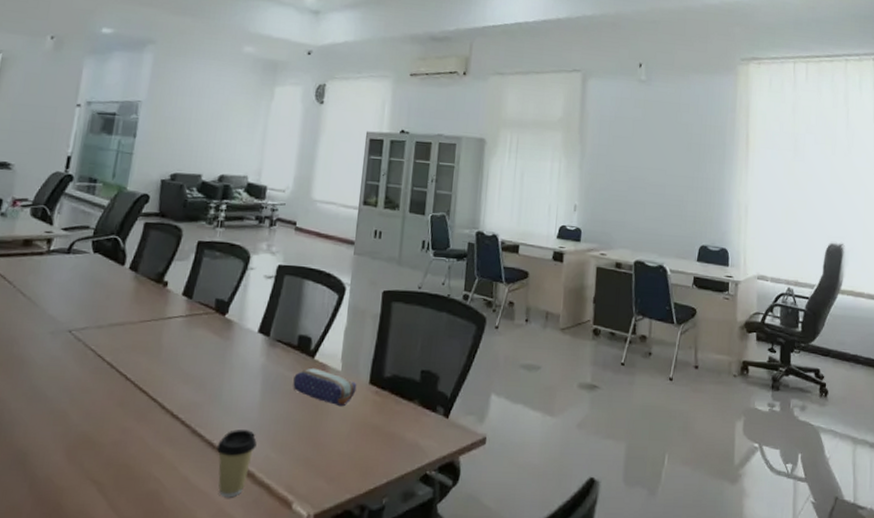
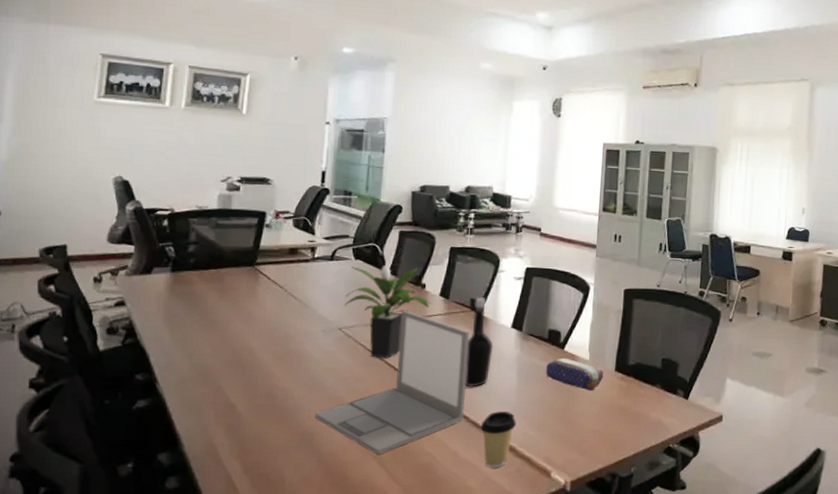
laptop: none [31,310,212,481] -> present [314,310,469,456]
potted plant: none [76,260,172,366] -> present [344,265,431,358]
bottle: none [202,298,237,401] -> present [464,297,494,388]

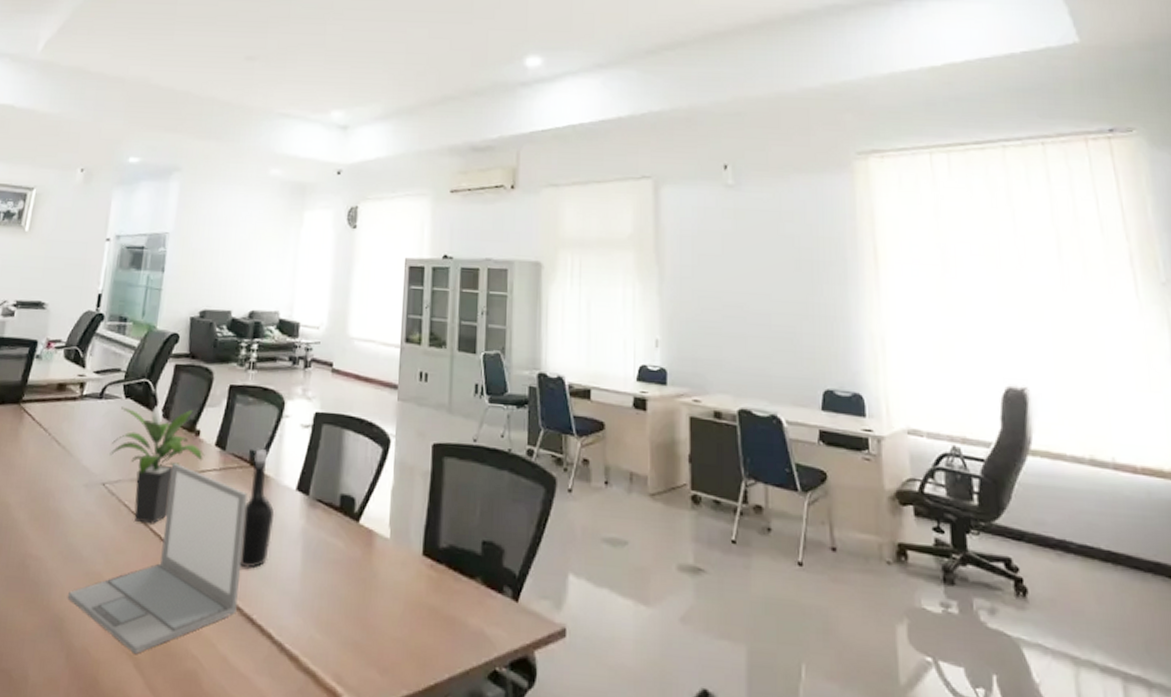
coffee cup: present [480,411,516,468] -> none [256,603,300,685]
pencil case: present [546,357,604,391] -> none [337,533,409,582]

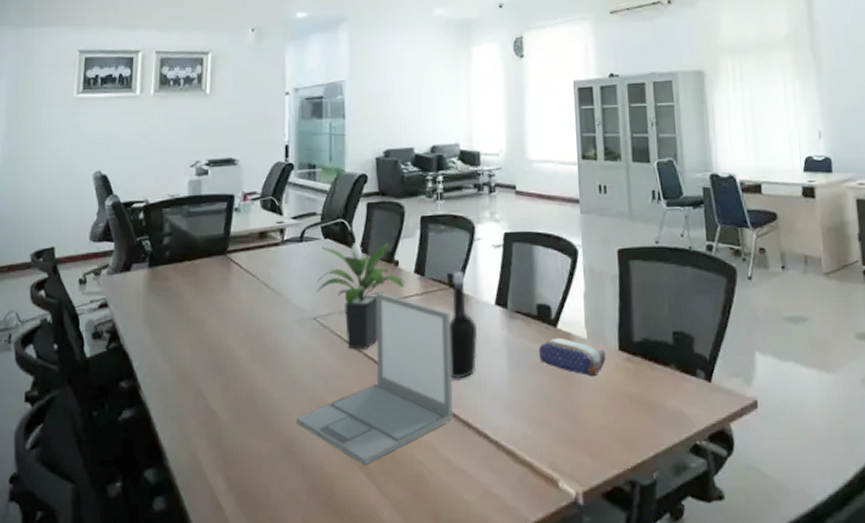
pencil case: none [337,533,409,582] -> present [539,337,606,377]

